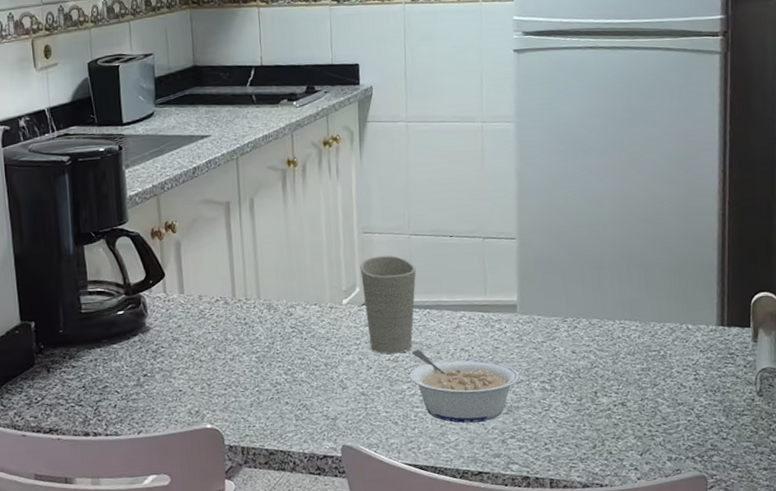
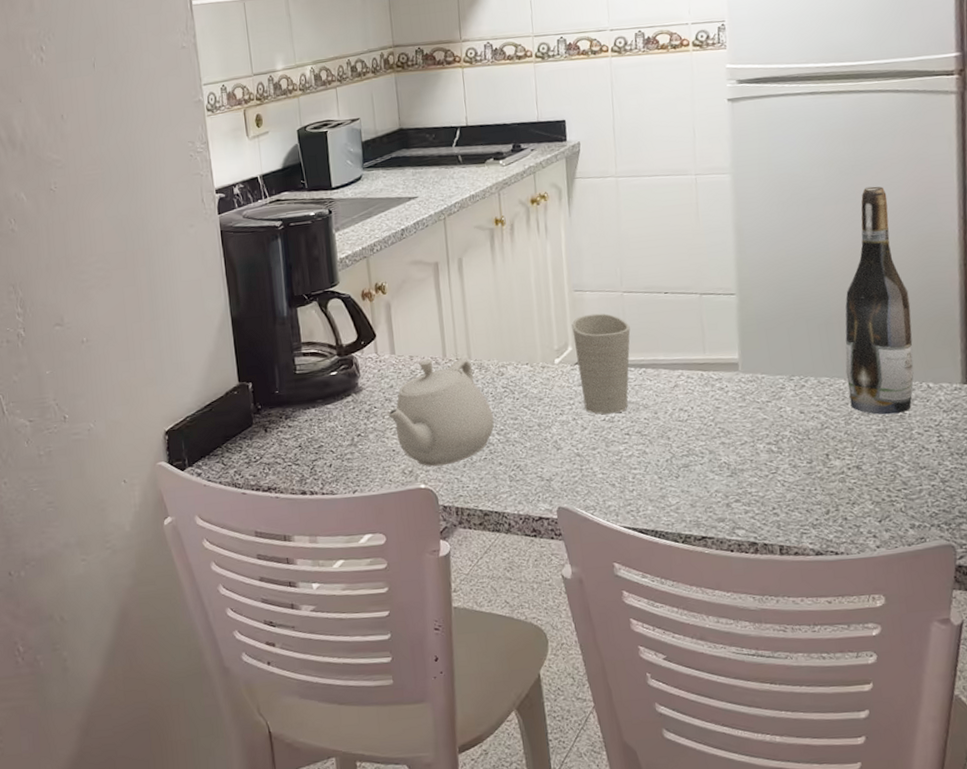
teapot: none [174,298,282,407] -> present [387,358,494,467]
legume: present [408,349,520,424] -> none [625,409,744,486]
wine bottle: none [614,138,676,355] -> present [845,186,914,415]

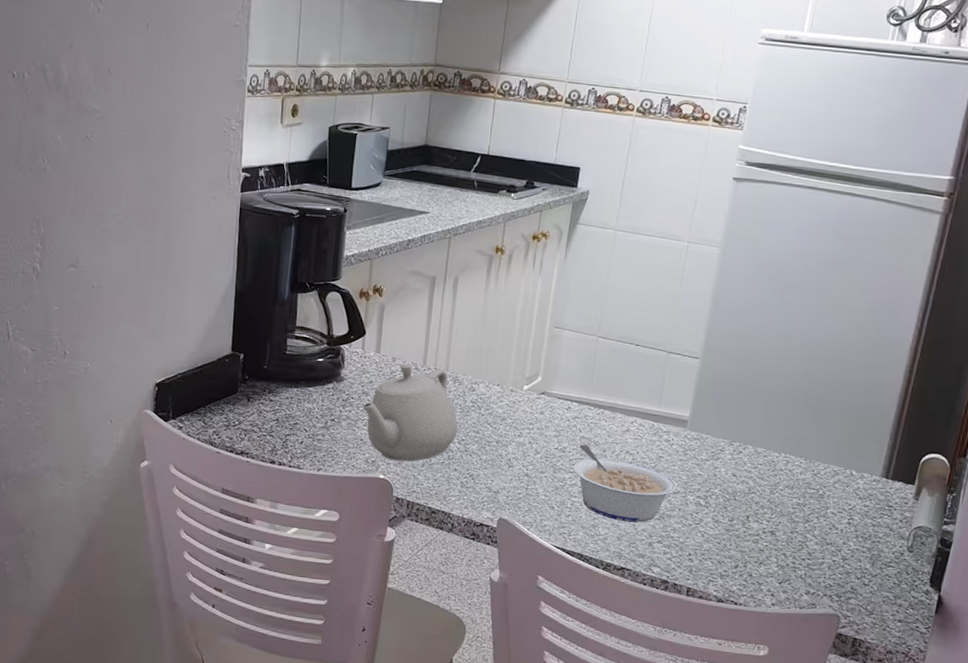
cup: present [572,313,631,415] -> none [542,351,598,445]
legume: none [625,409,744,486] -> present [572,444,677,523]
wine bottle: present [845,186,914,415] -> none [779,284,856,493]

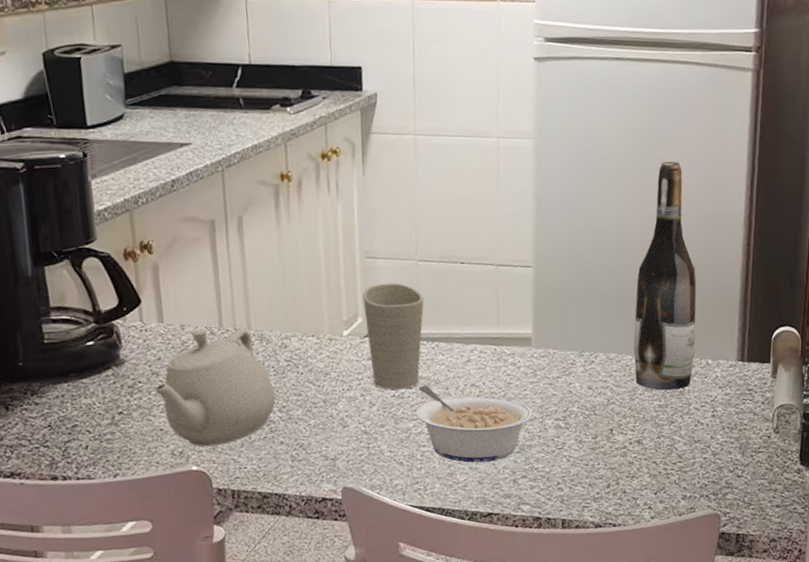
cup: none [542,351,598,445] -> present [362,282,424,390]
wine bottle: none [779,284,856,493] -> present [633,161,697,391]

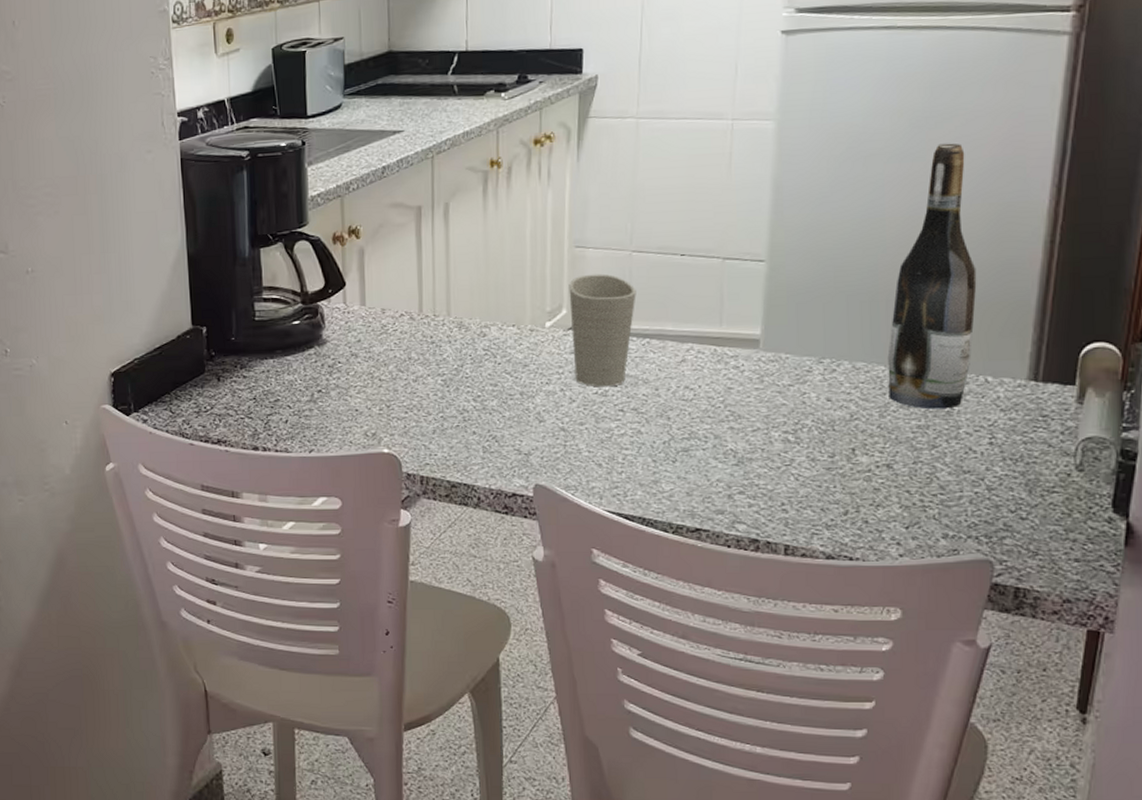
teapot: present [153,328,276,447] -> none [352,314,471,431]
legume: present [415,385,533,463] -> none [618,384,756,472]

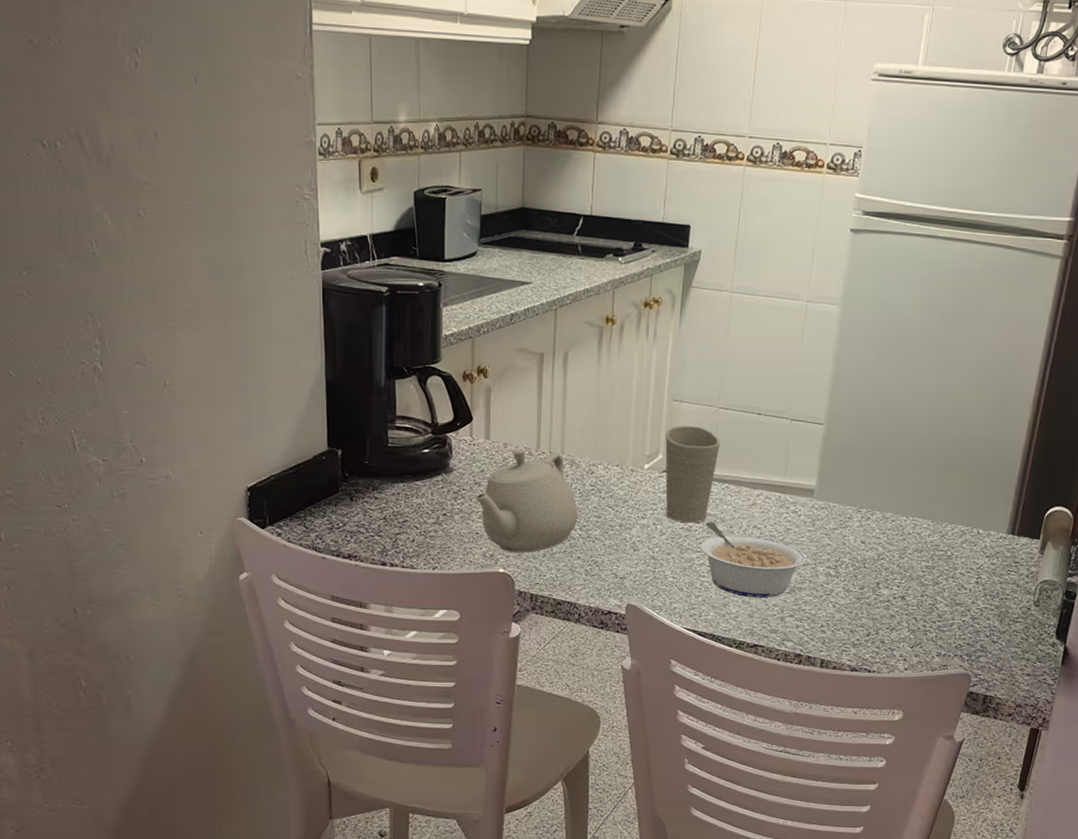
teapot: none [352,314,471,431] -> present [475,449,578,553]
legume: none [618,384,756,472] -> present [699,521,807,598]
wine bottle: present [887,143,977,410] -> none [907,338,979,554]

